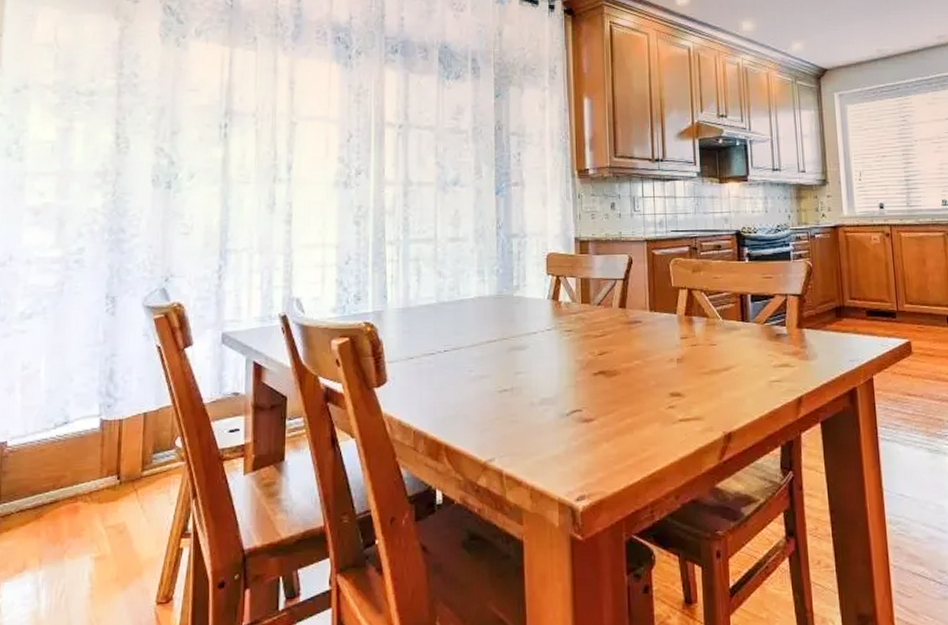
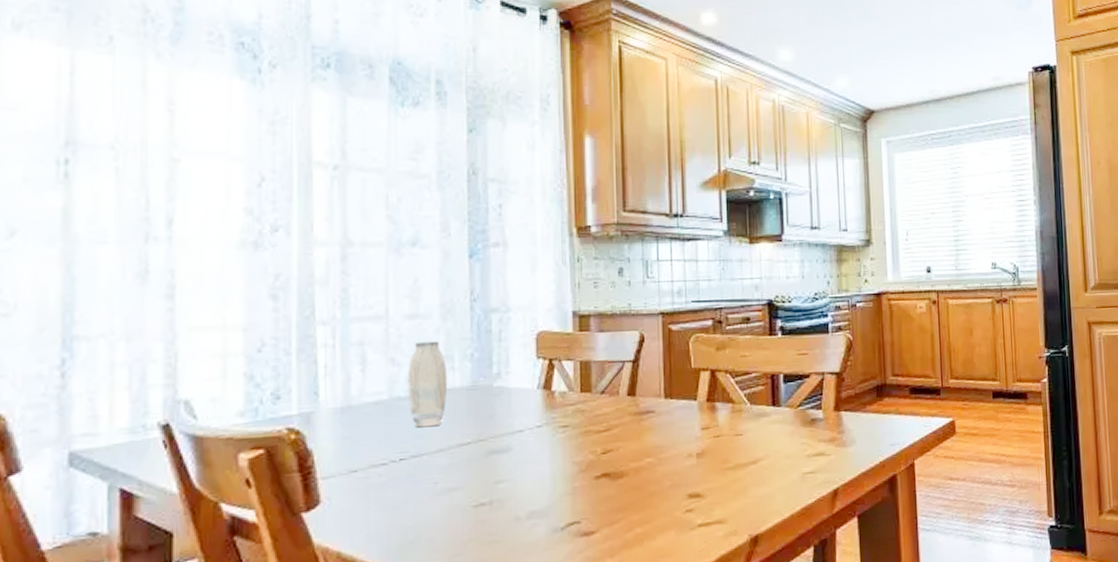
vase: none [450,259,480,327] -> present [407,341,448,428]

